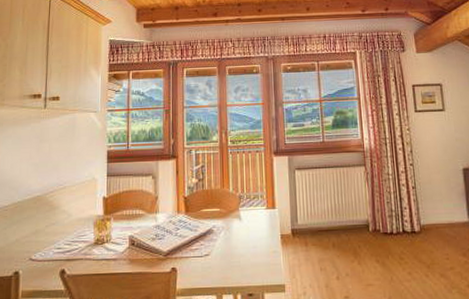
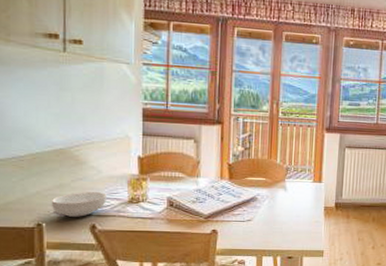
cereal bowl: none [27,235,75,263] -> present [51,191,106,217]

